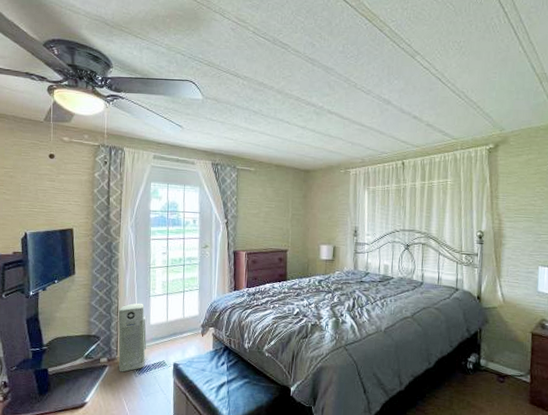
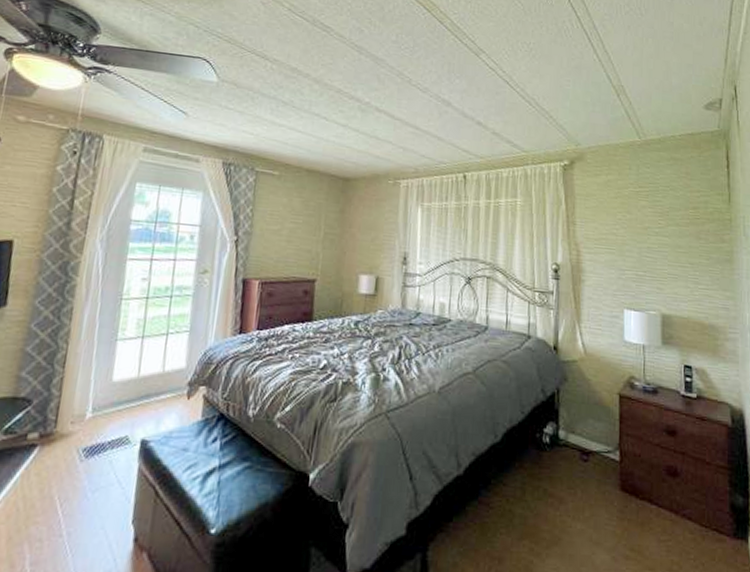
air purifier: present [118,303,146,372] -> none [55,349,107,455]

